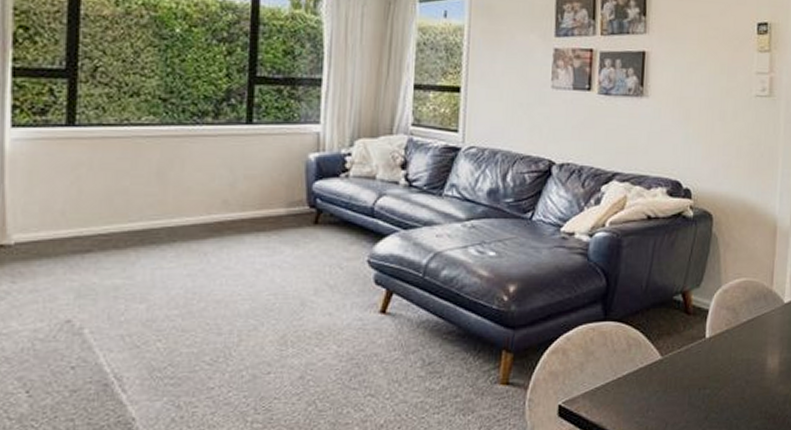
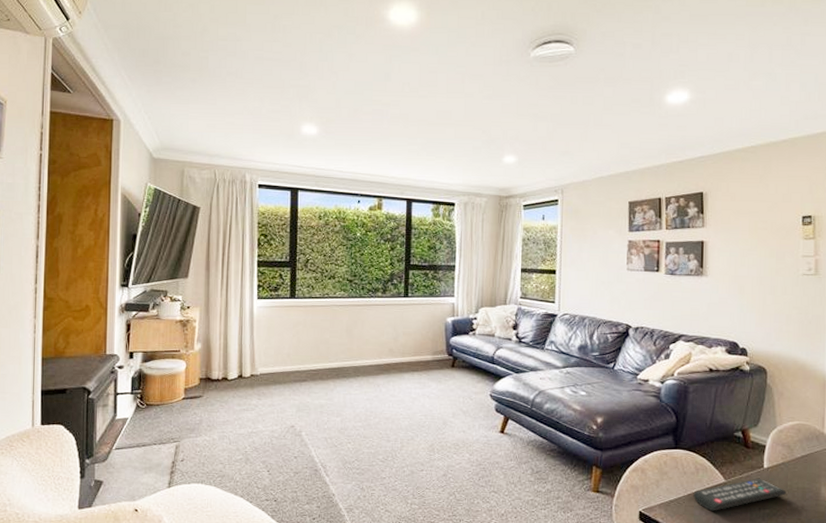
remote control: none [624,352,730,397] -> present [693,479,786,511]

